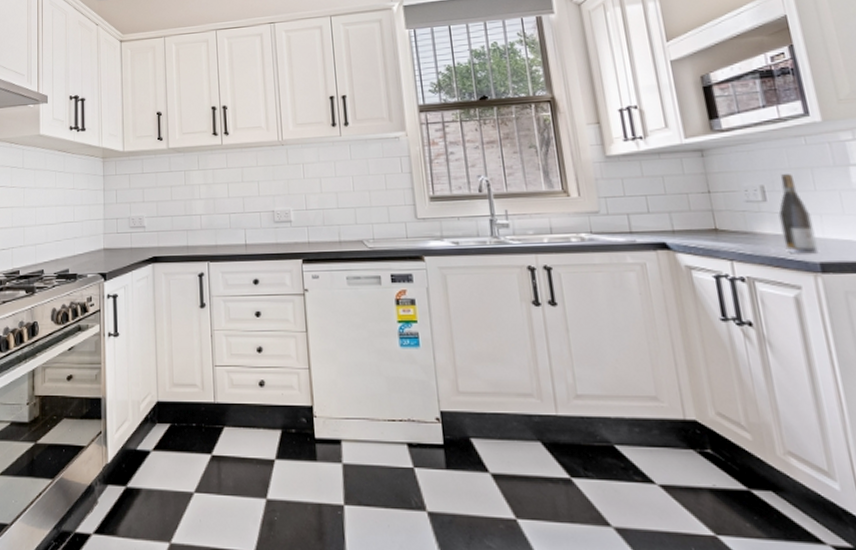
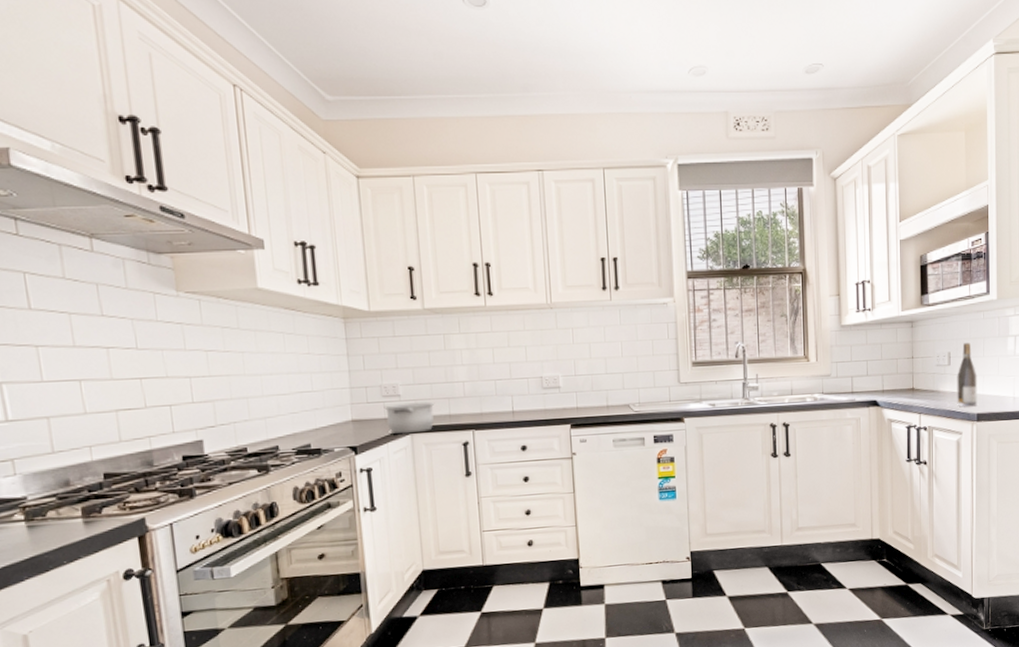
cooking pot: none [130,233,174,263] -> present [383,401,434,435]

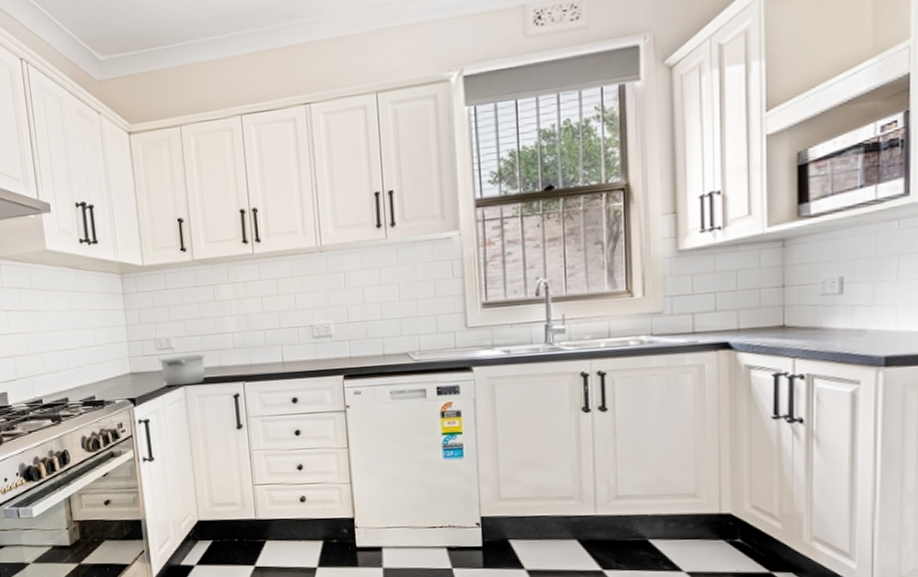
wine bottle: present [957,343,978,406] -> none [852,263,887,347]

